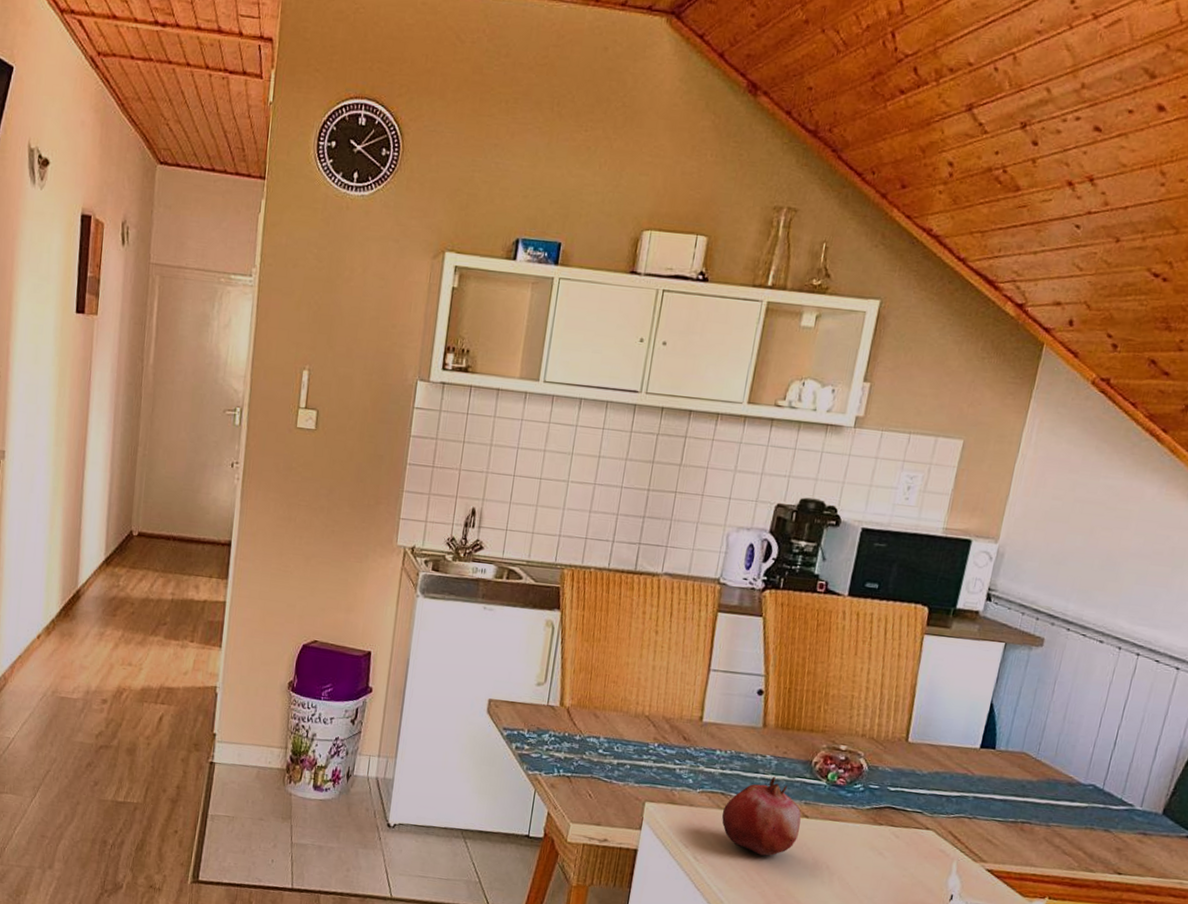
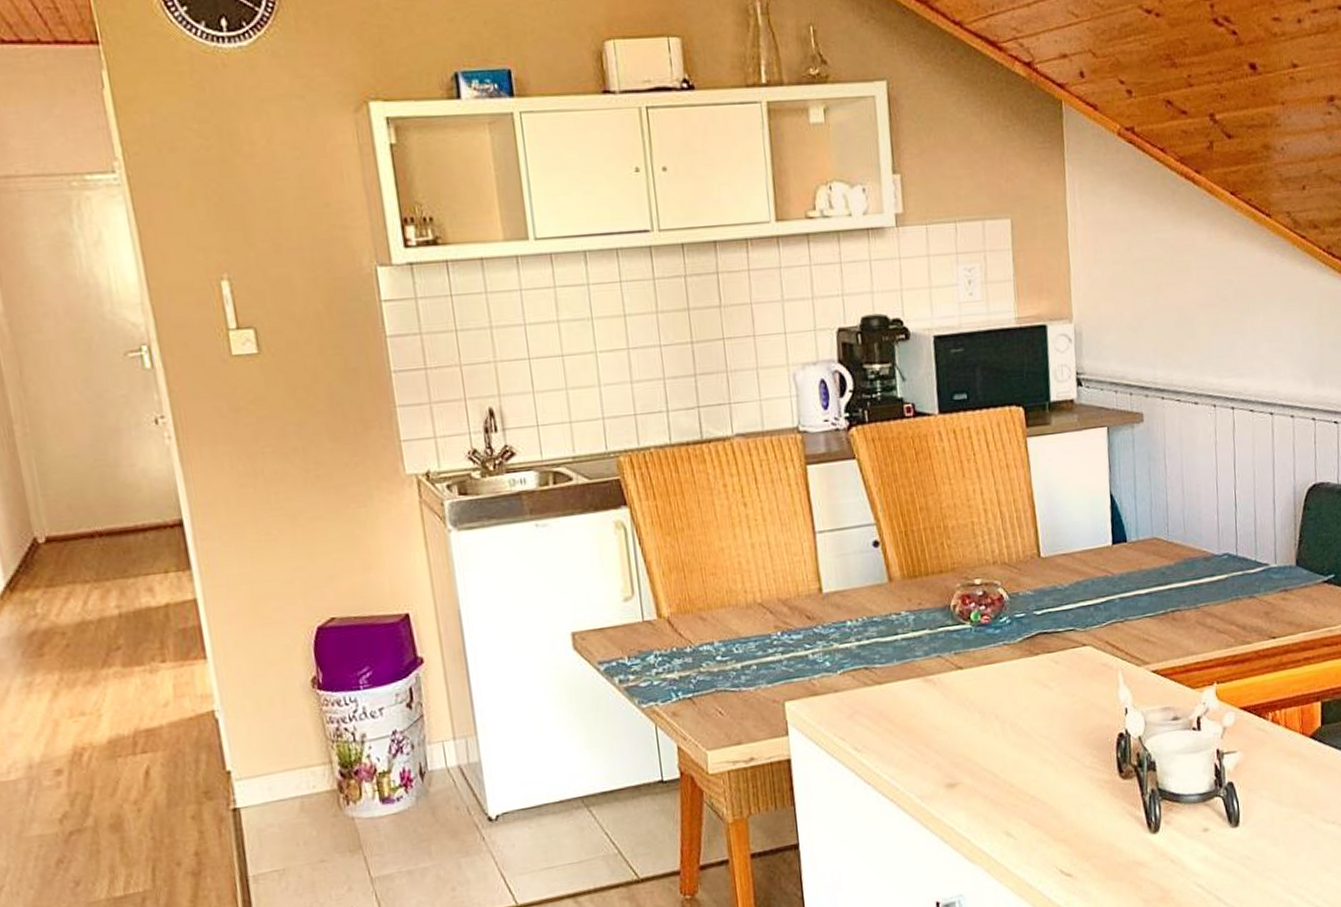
fruit: present [721,776,802,856] -> none [871,633,958,726]

